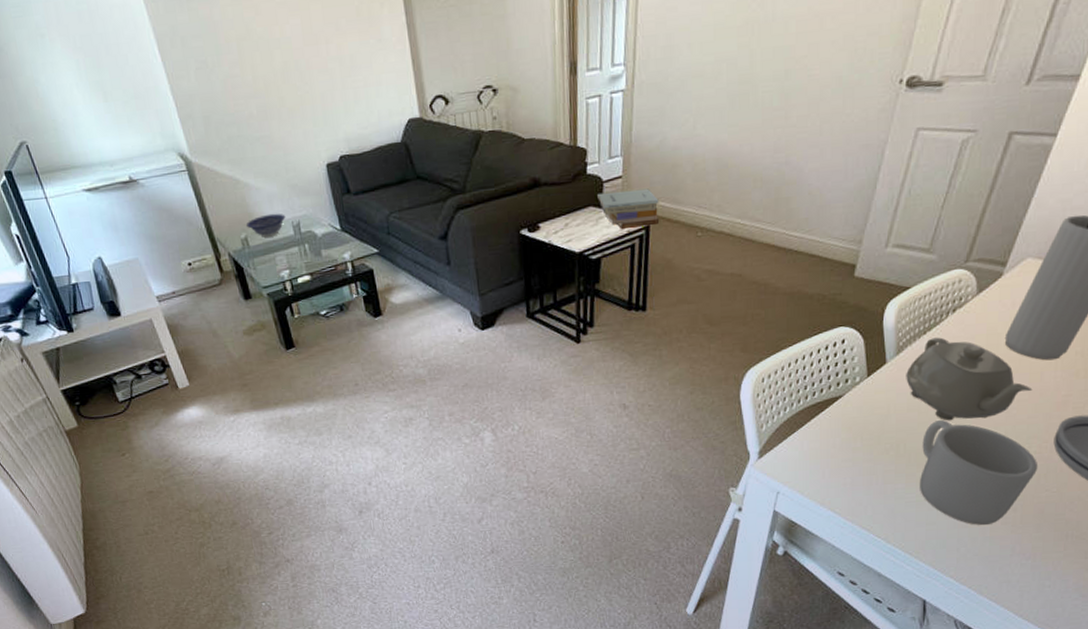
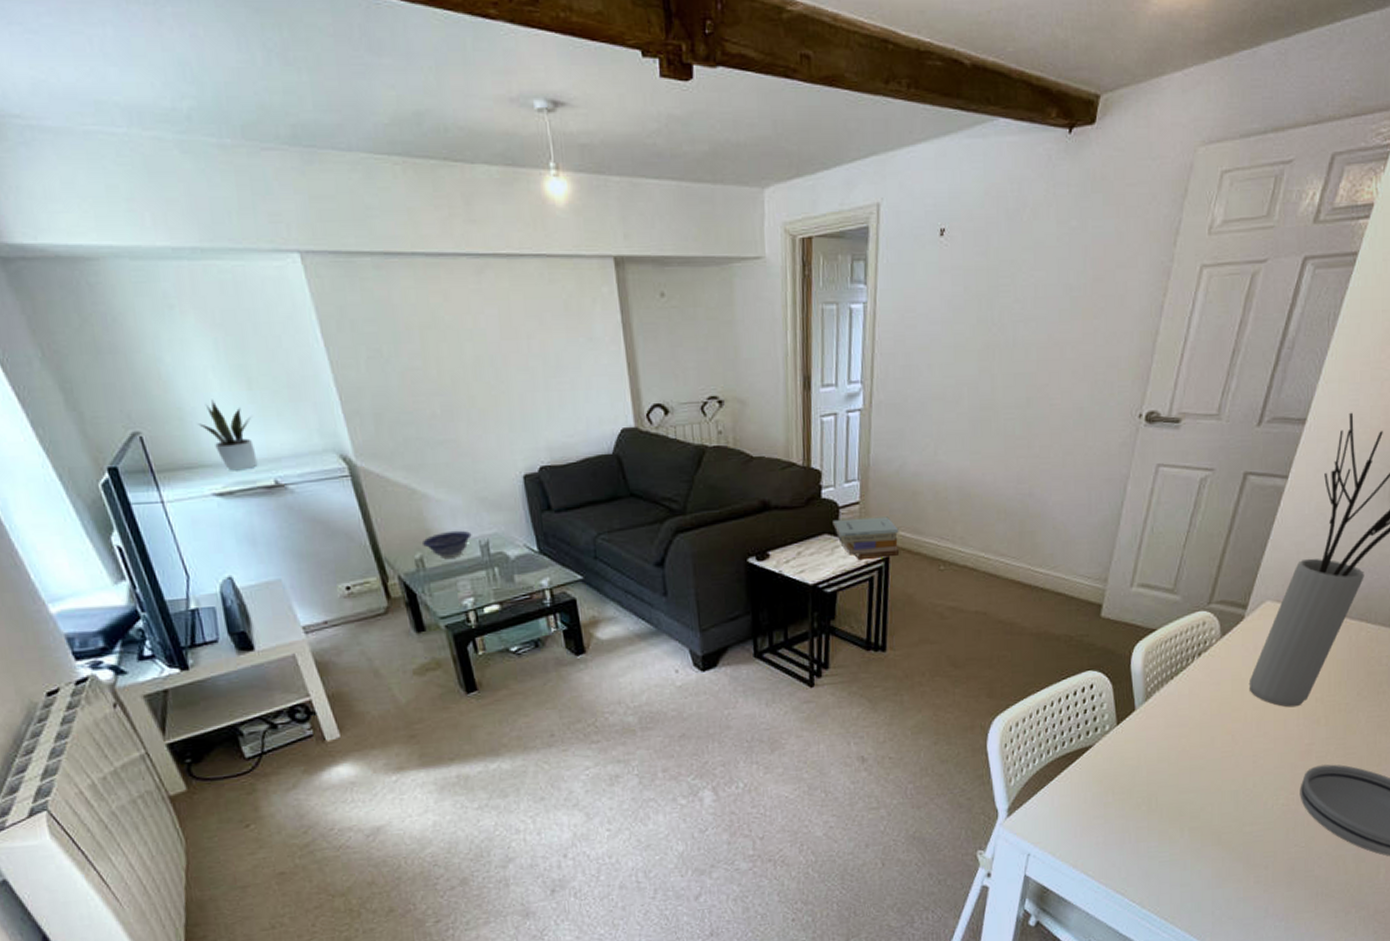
potted plant: none [69,111,115,170] -> present [198,399,258,471]
teapot: present [906,337,1033,421] -> none [1155,682,1278,773]
mug: present [920,420,1038,526] -> none [1173,771,1287,886]

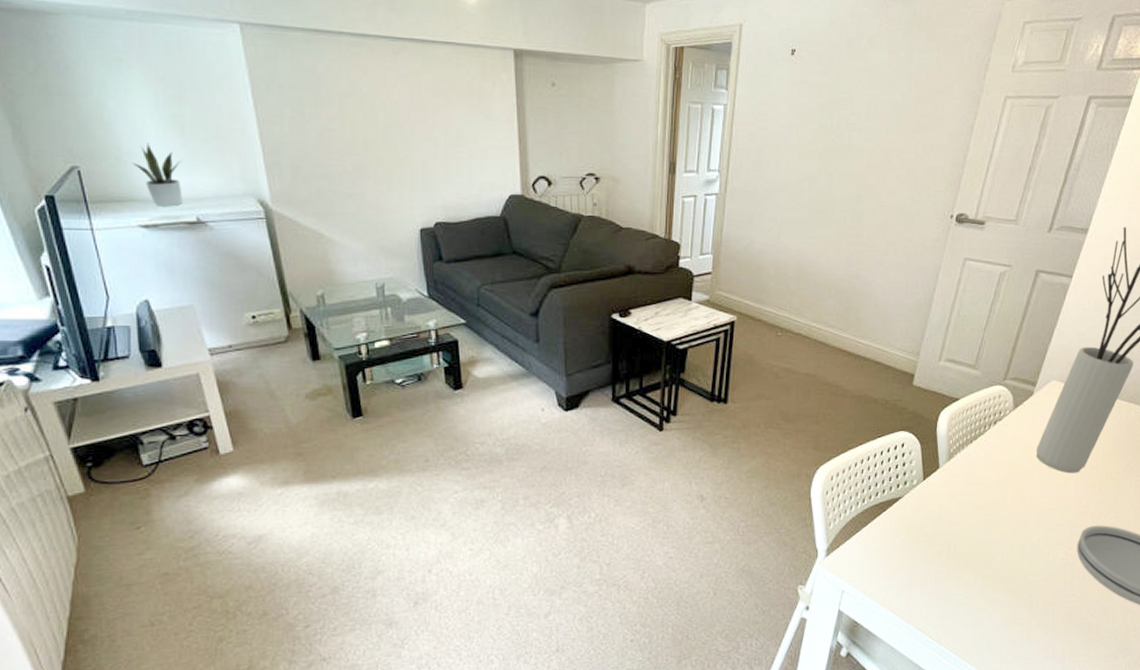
decorative bowl: present [423,530,472,558] -> none [325,272,370,297]
books: present [833,516,900,561] -> none [688,286,744,323]

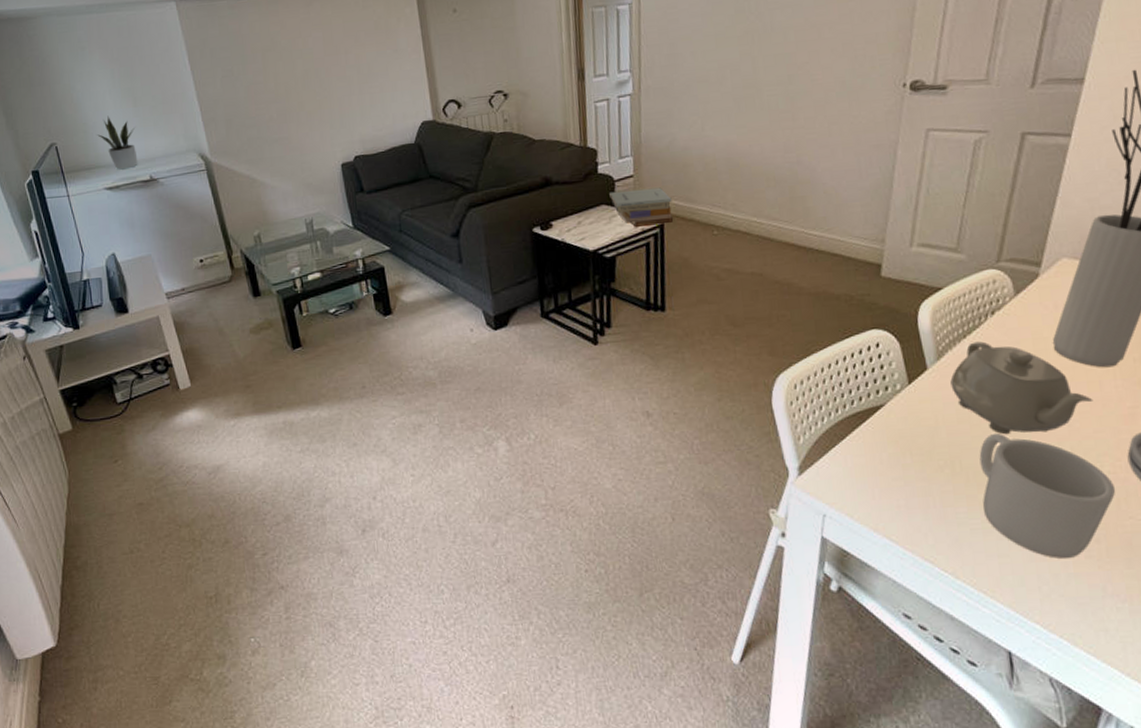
books: none [688,286,744,323] -> present [609,187,674,228]
teapot: none [956,447,1059,526] -> present [950,341,1094,435]
mug: none [968,525,1065,629] -> present [979,434,1116,560]

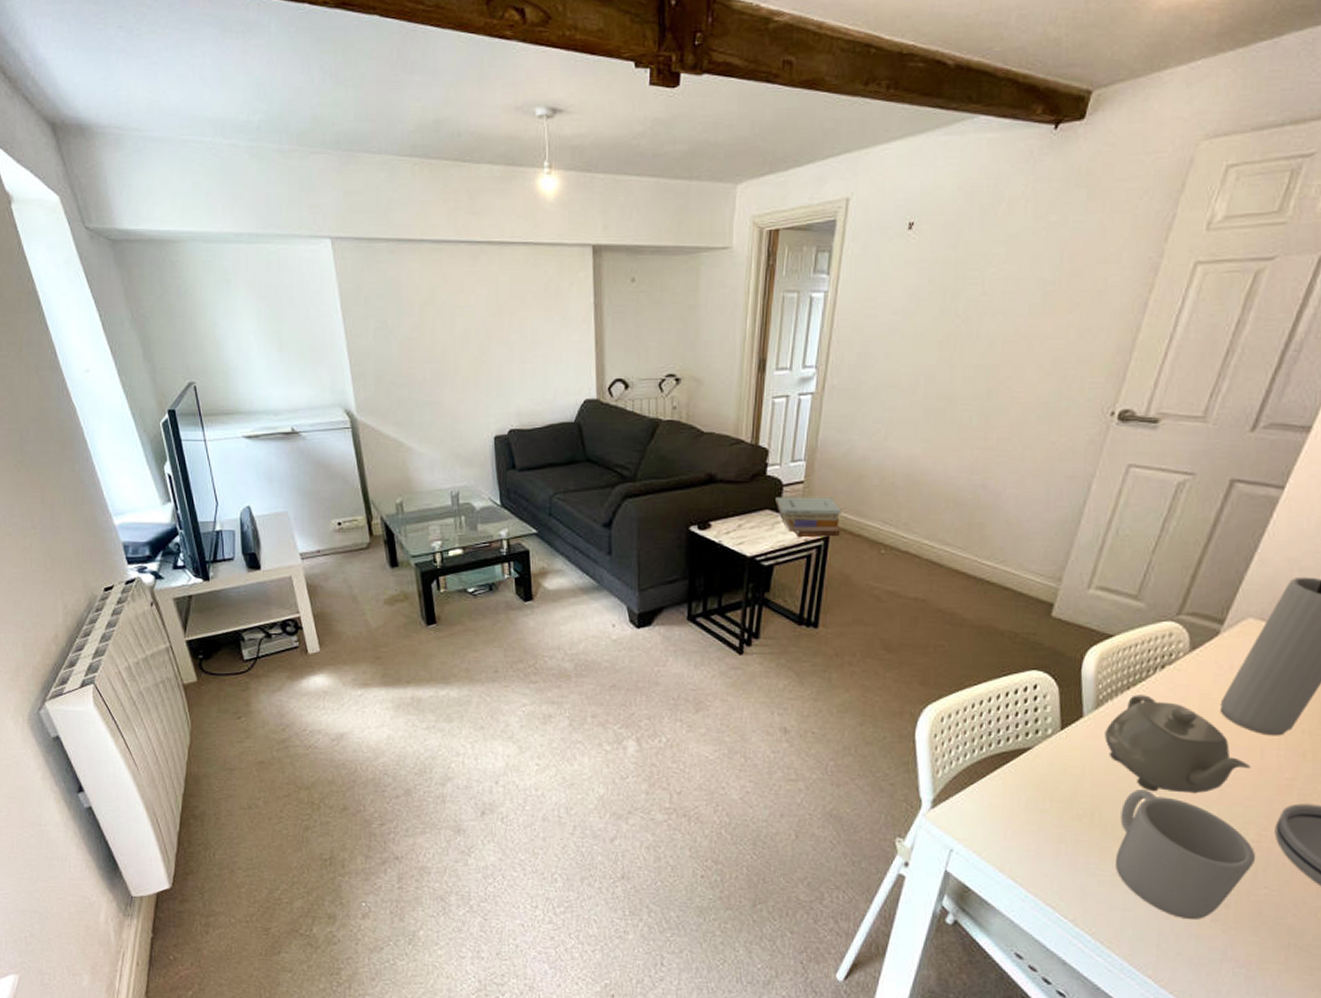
potted plant: present [97,115,138,170] -> none [239,358,280,418]

